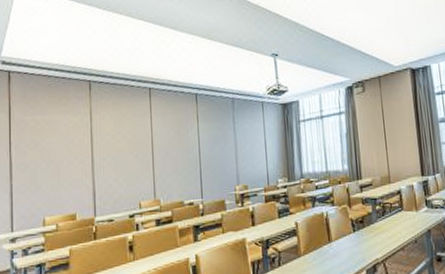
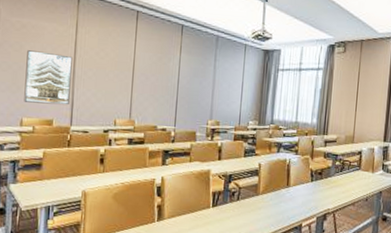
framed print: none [44,145,91,200] -> present [24,50,73,105]

